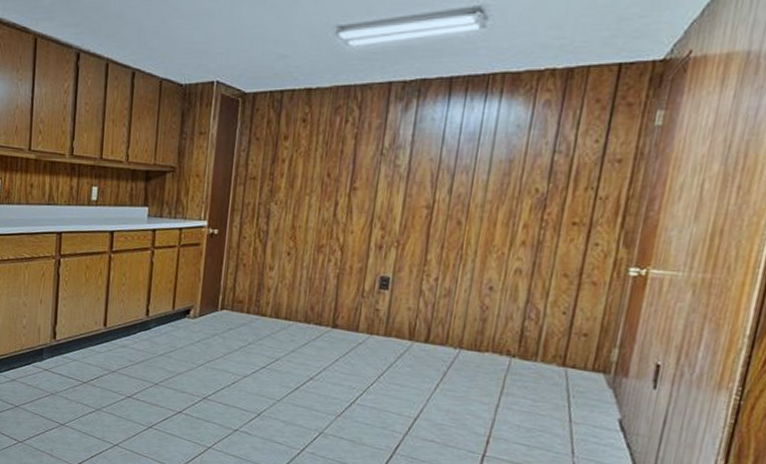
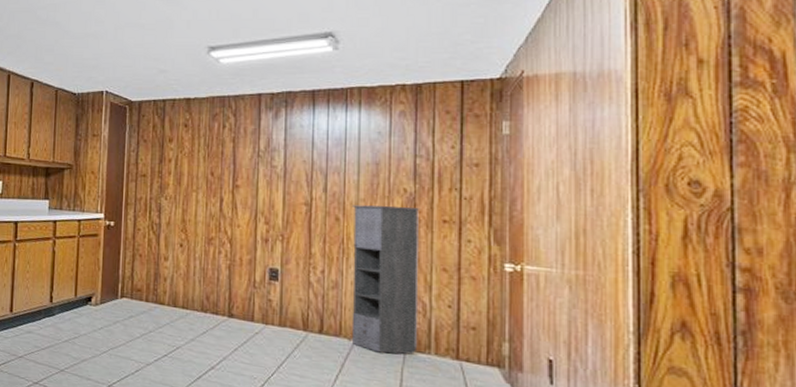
storage cabinet: none [458,207,550,362] -> present [351,205,420,355]

